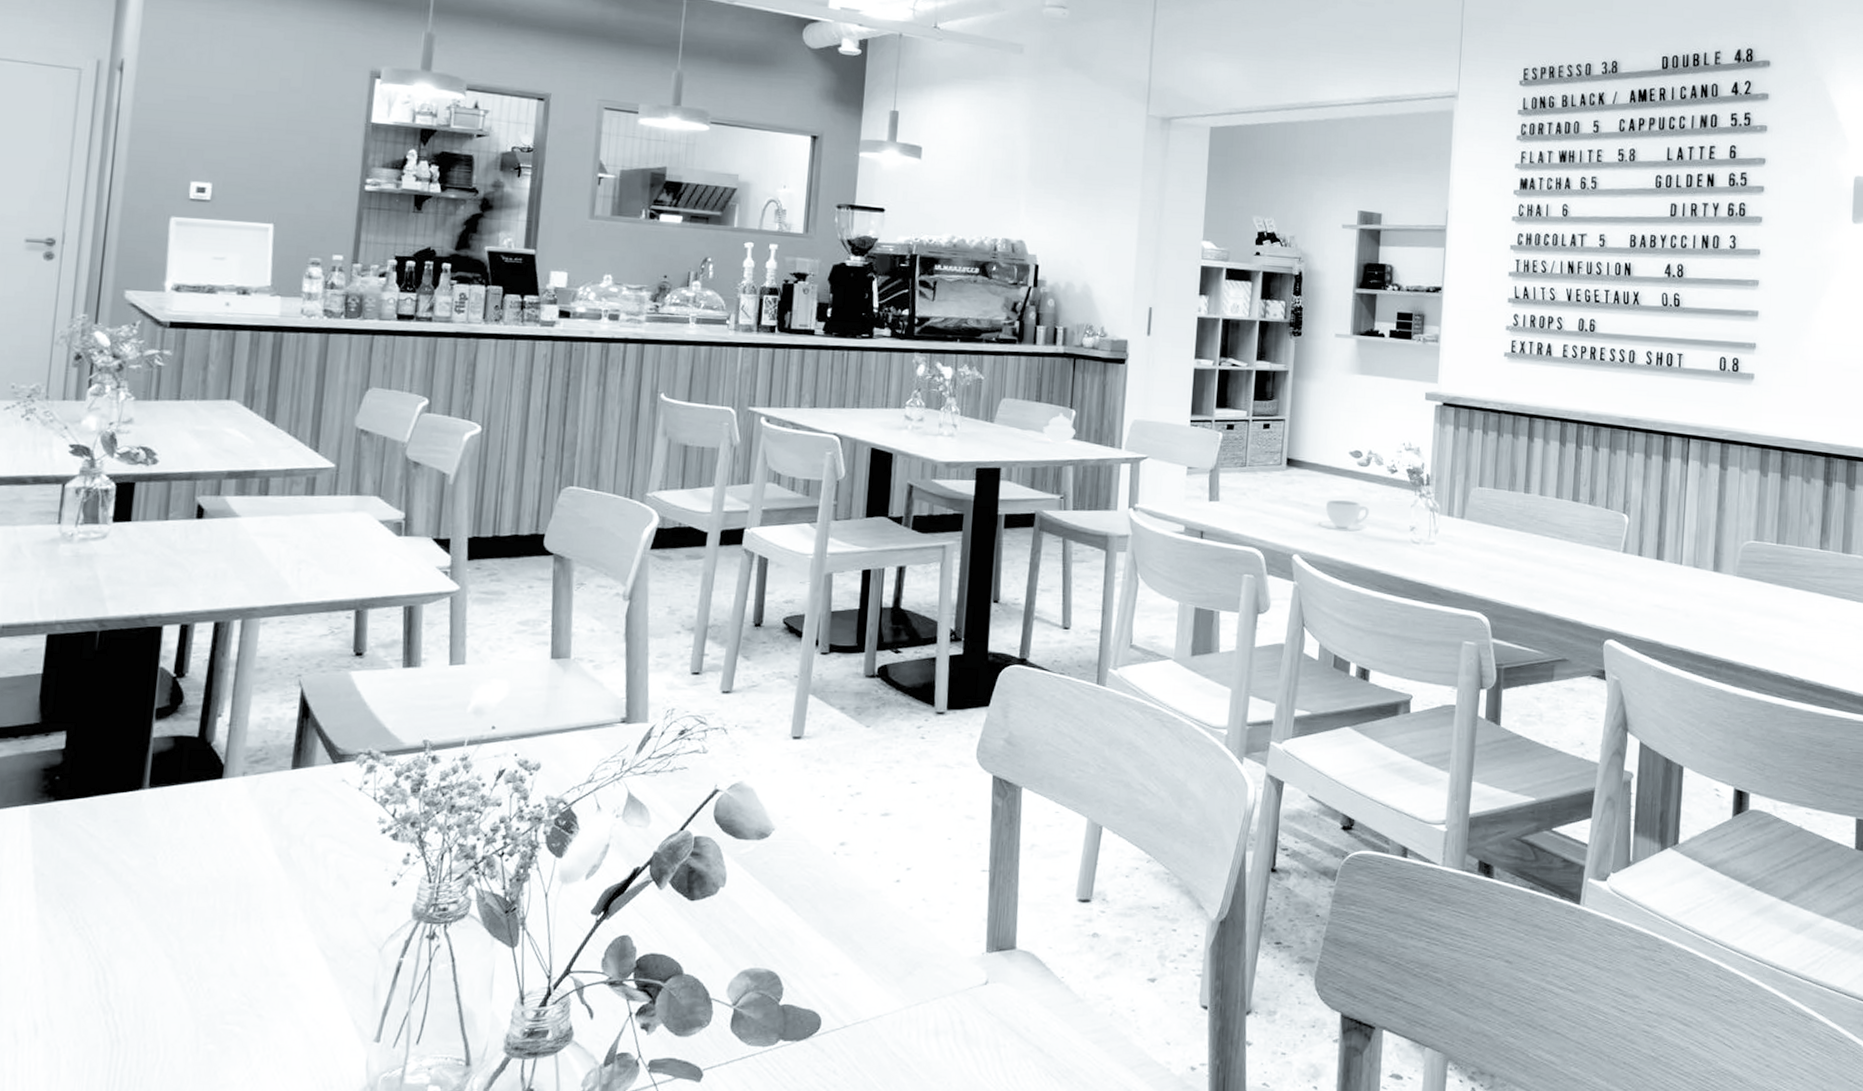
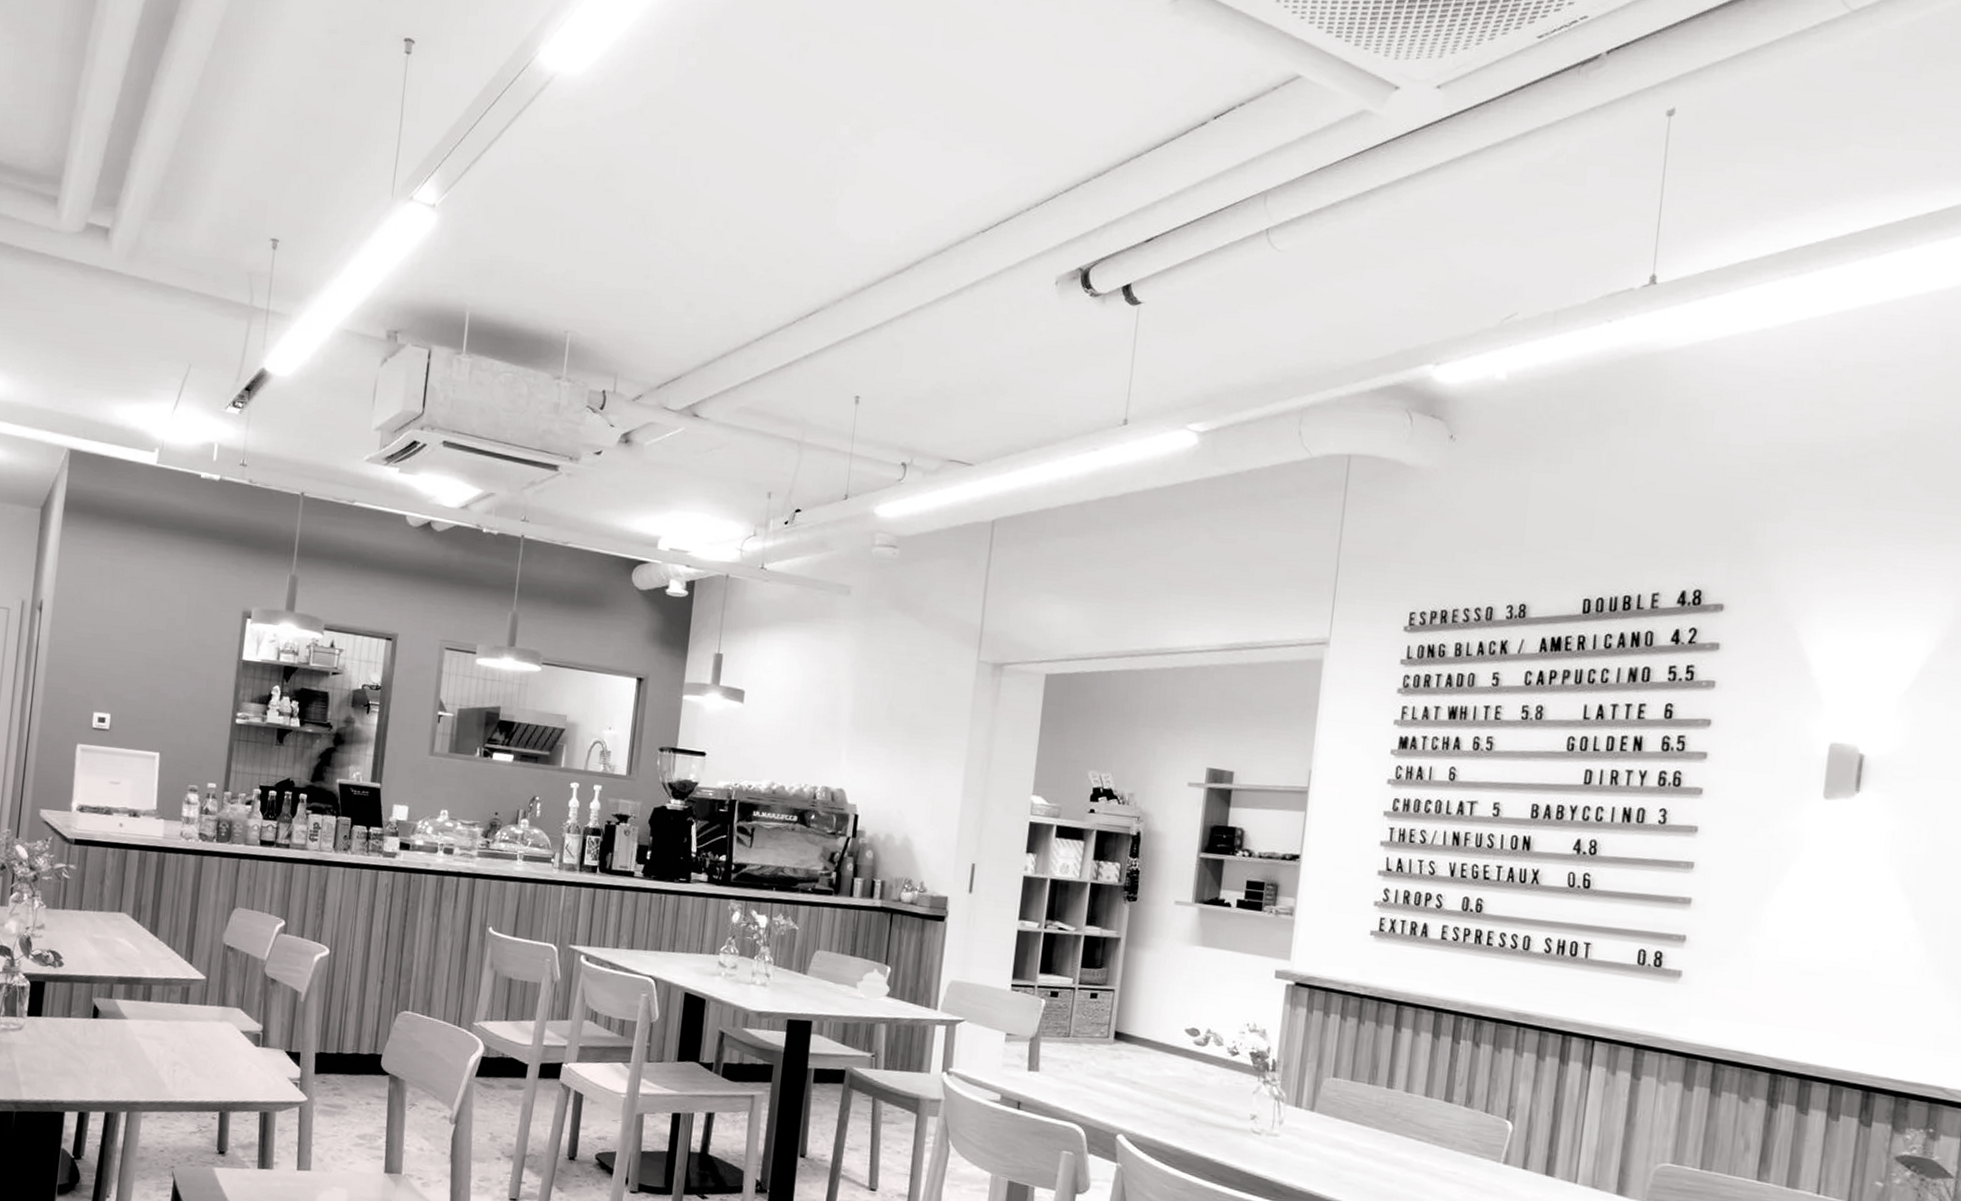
teacup: present [1318,499,1369,532] -> none [1147,1079,1205,1116]

